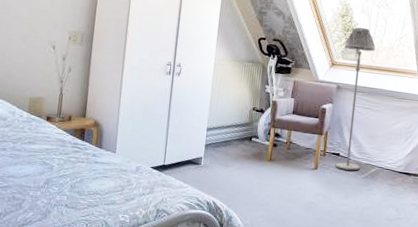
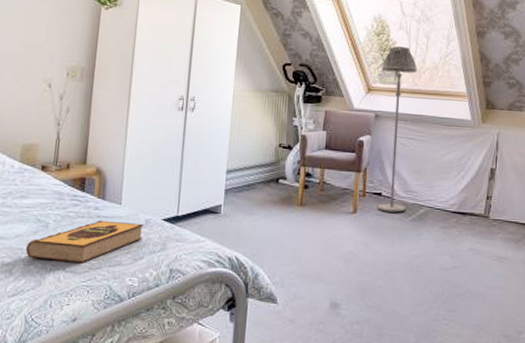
hardback book: none [33,165,135,201] -> present [25,220,144,264]

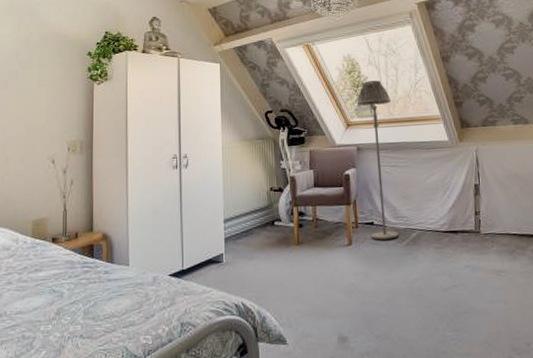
hardback book: present [25,220,144,264] -> none [43,282,152,329]

